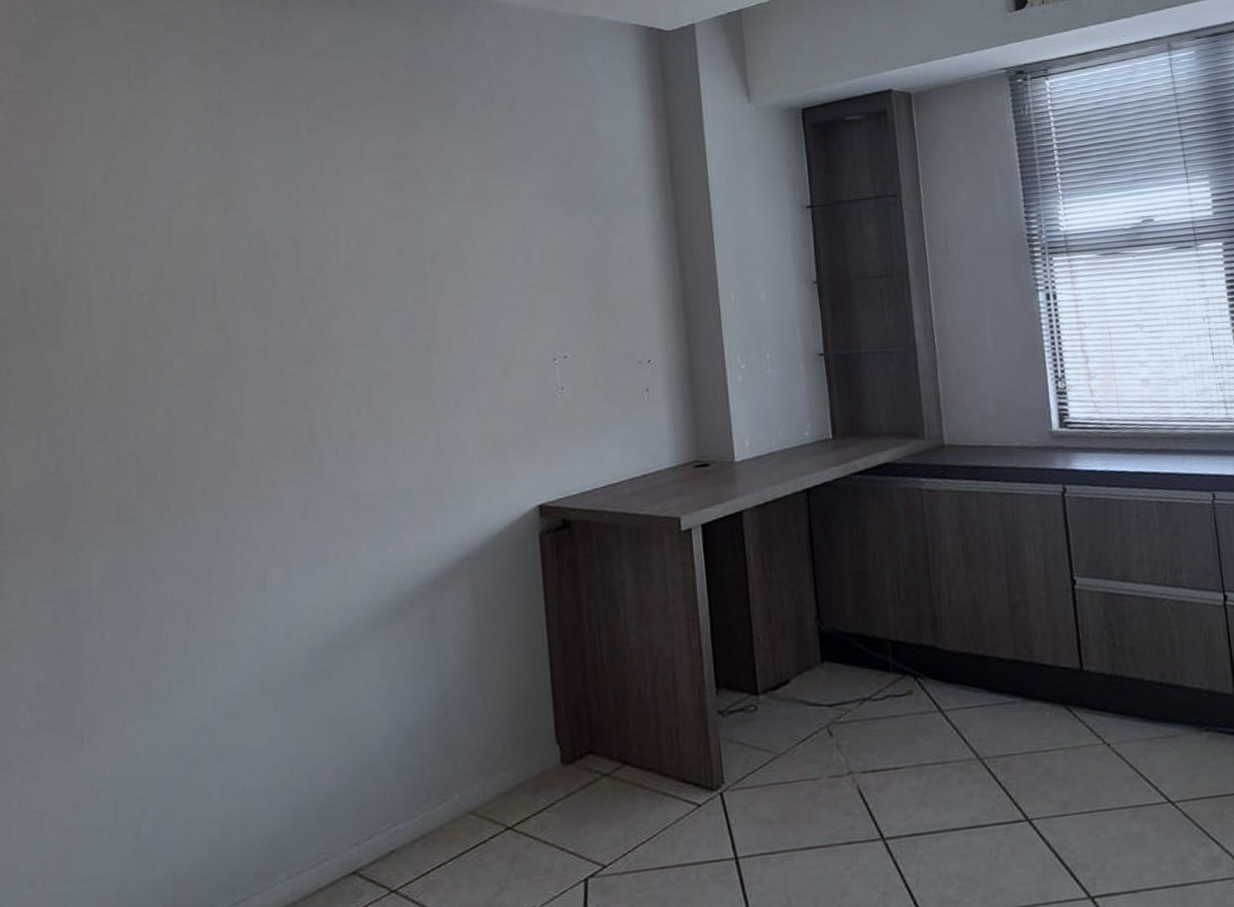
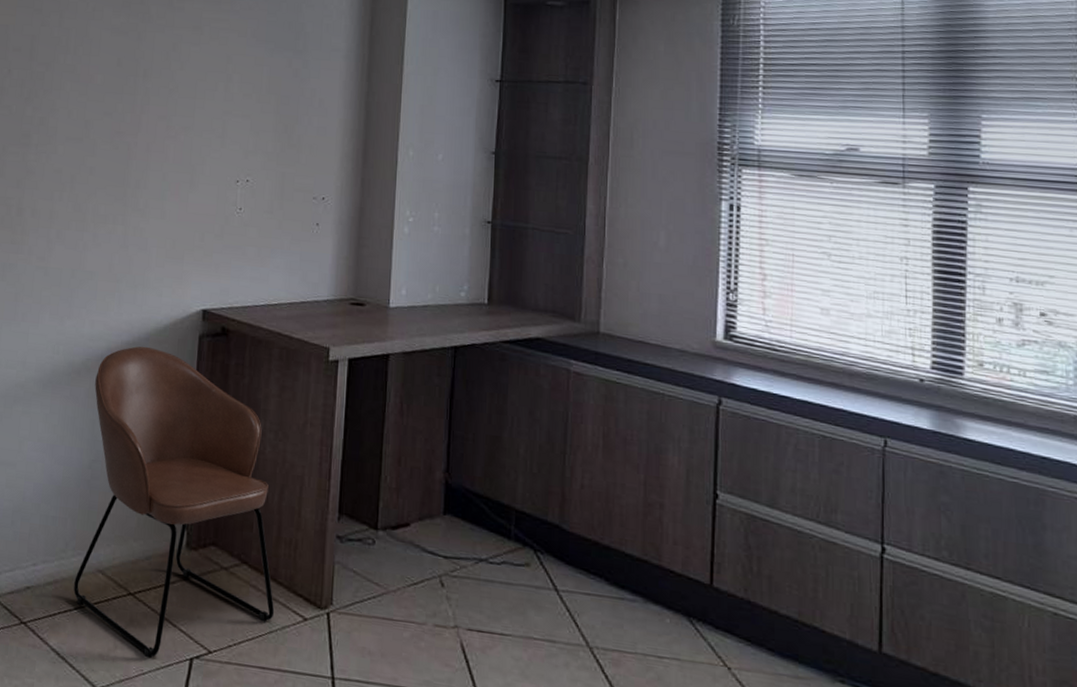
chair: none [431,558,666,891] -> present [73,346,275,658]

